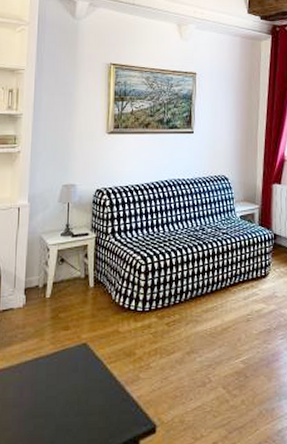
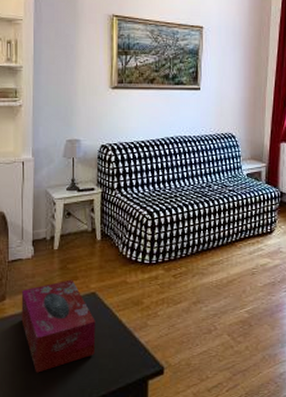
tissue box: none [9,329,86,434] -> present [21,279,96,373]

